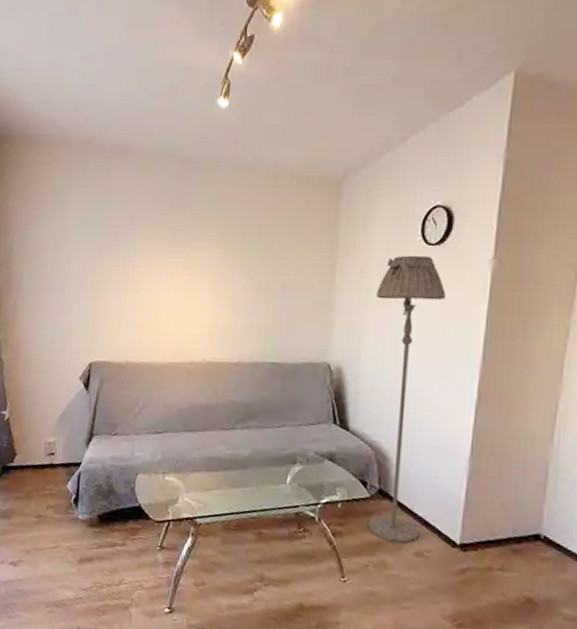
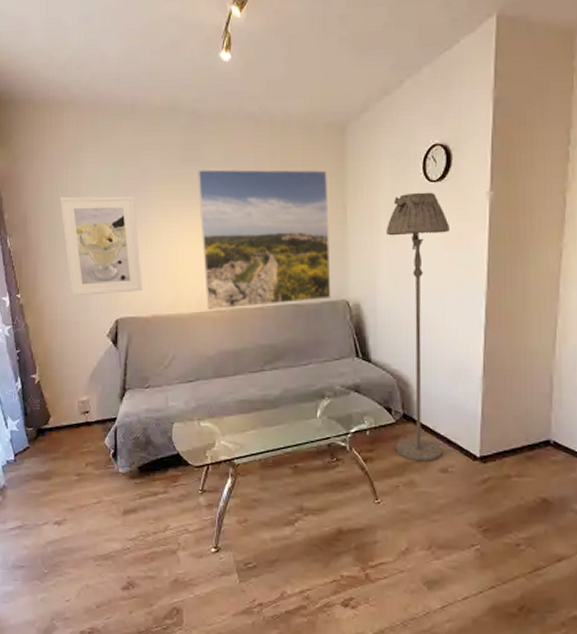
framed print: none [45,235,119,336] -> present [60,195,143,297]
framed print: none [182,217,318,362] -> present [198,169,331,311]

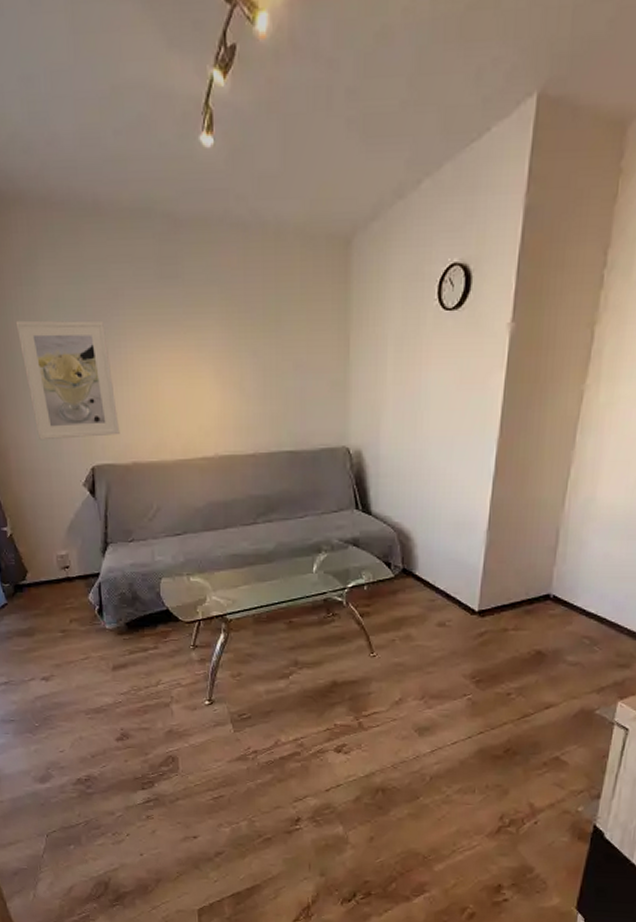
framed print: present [198,169,331,311] -> none [177,289,331,457]
floor lamp: present [386,192,450,462] -> none [393,322,464,616]

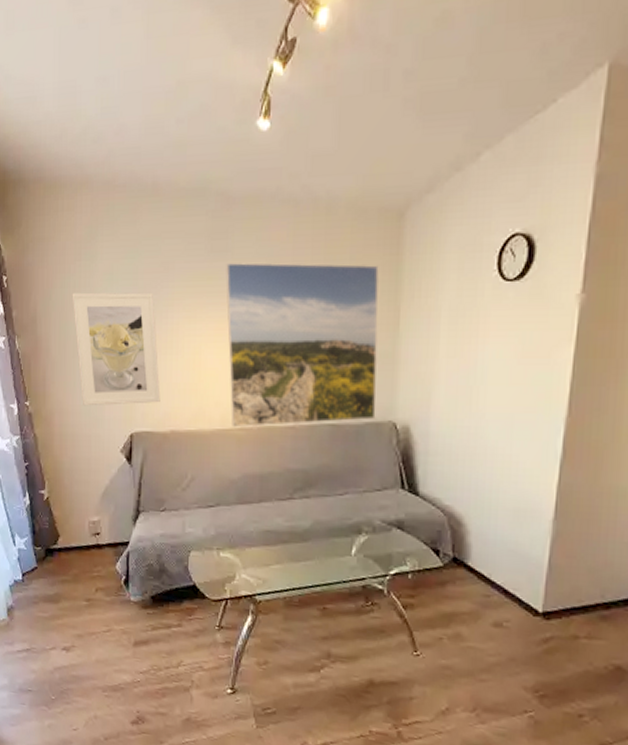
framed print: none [177,289,331,457] -> present [226,262,379,428]

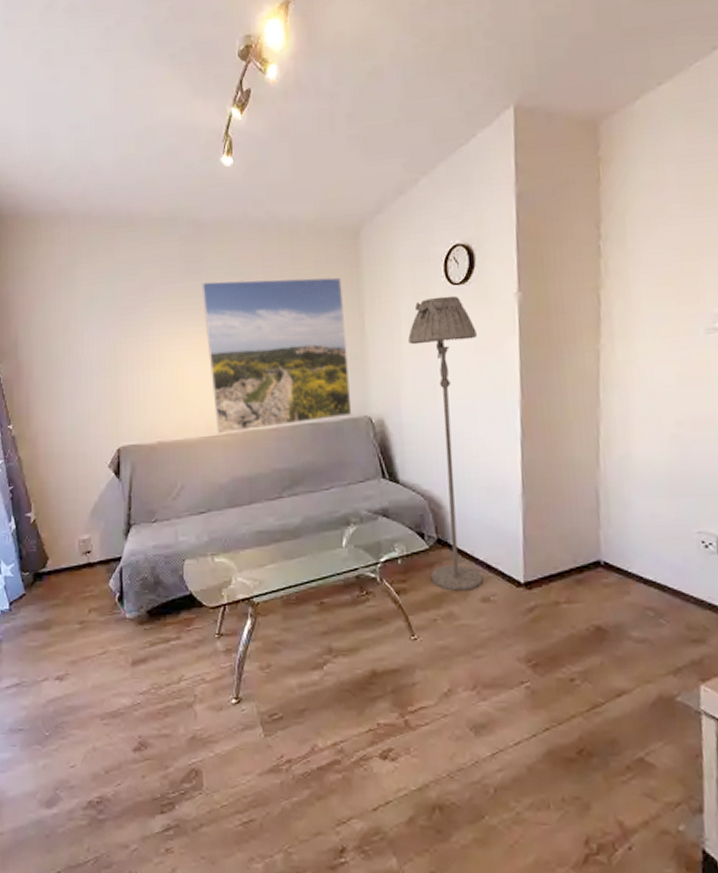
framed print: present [72,292,161,406] -> none [53,313,146,425]
floor lamp: none [441,293,526,614] -> present [408,295,483,591]

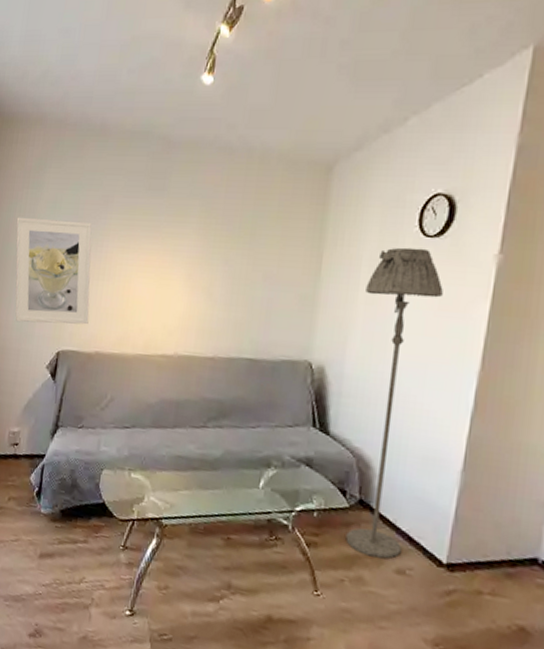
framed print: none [53,313,146,425] -> present [15,217,92,325]
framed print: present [202,277,352,434] -> none [154,201,305,358]

